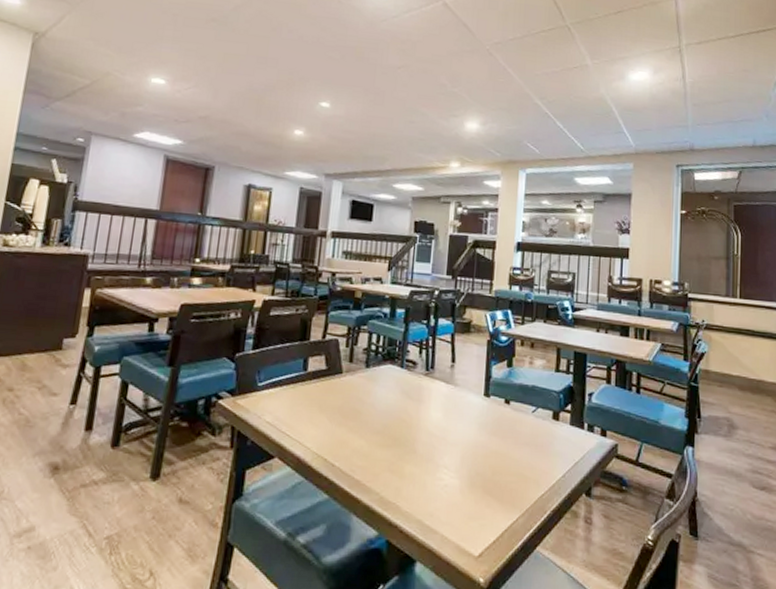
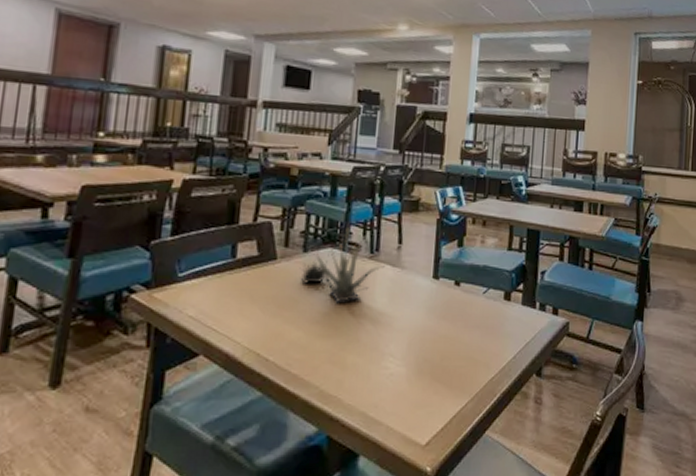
succulent plant: none [362,346,439,416] -> present [299,228,385,304]

